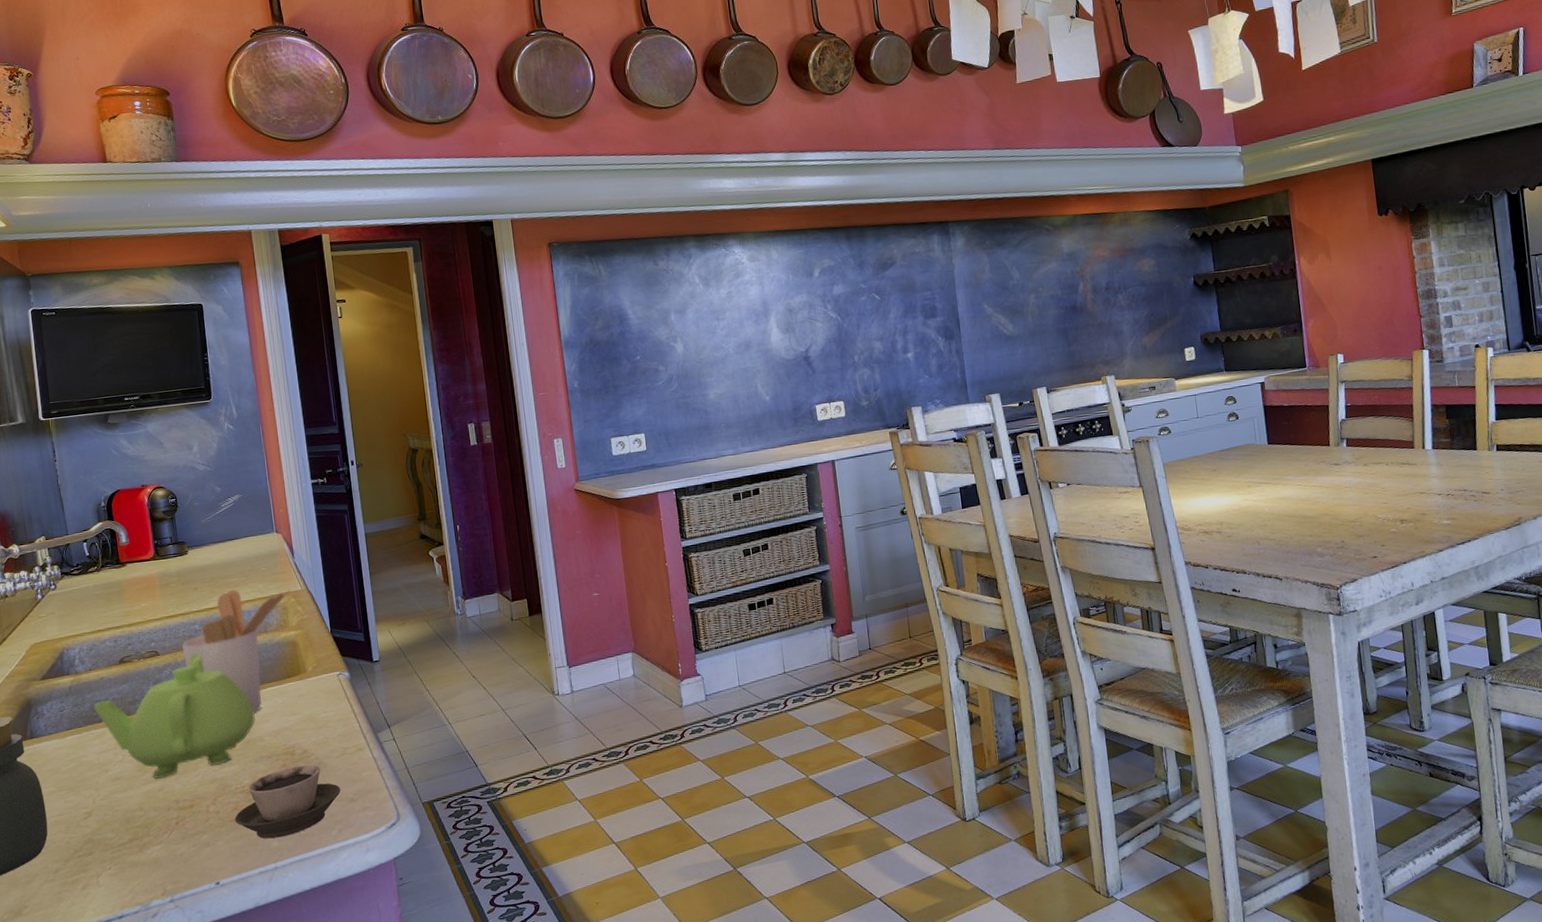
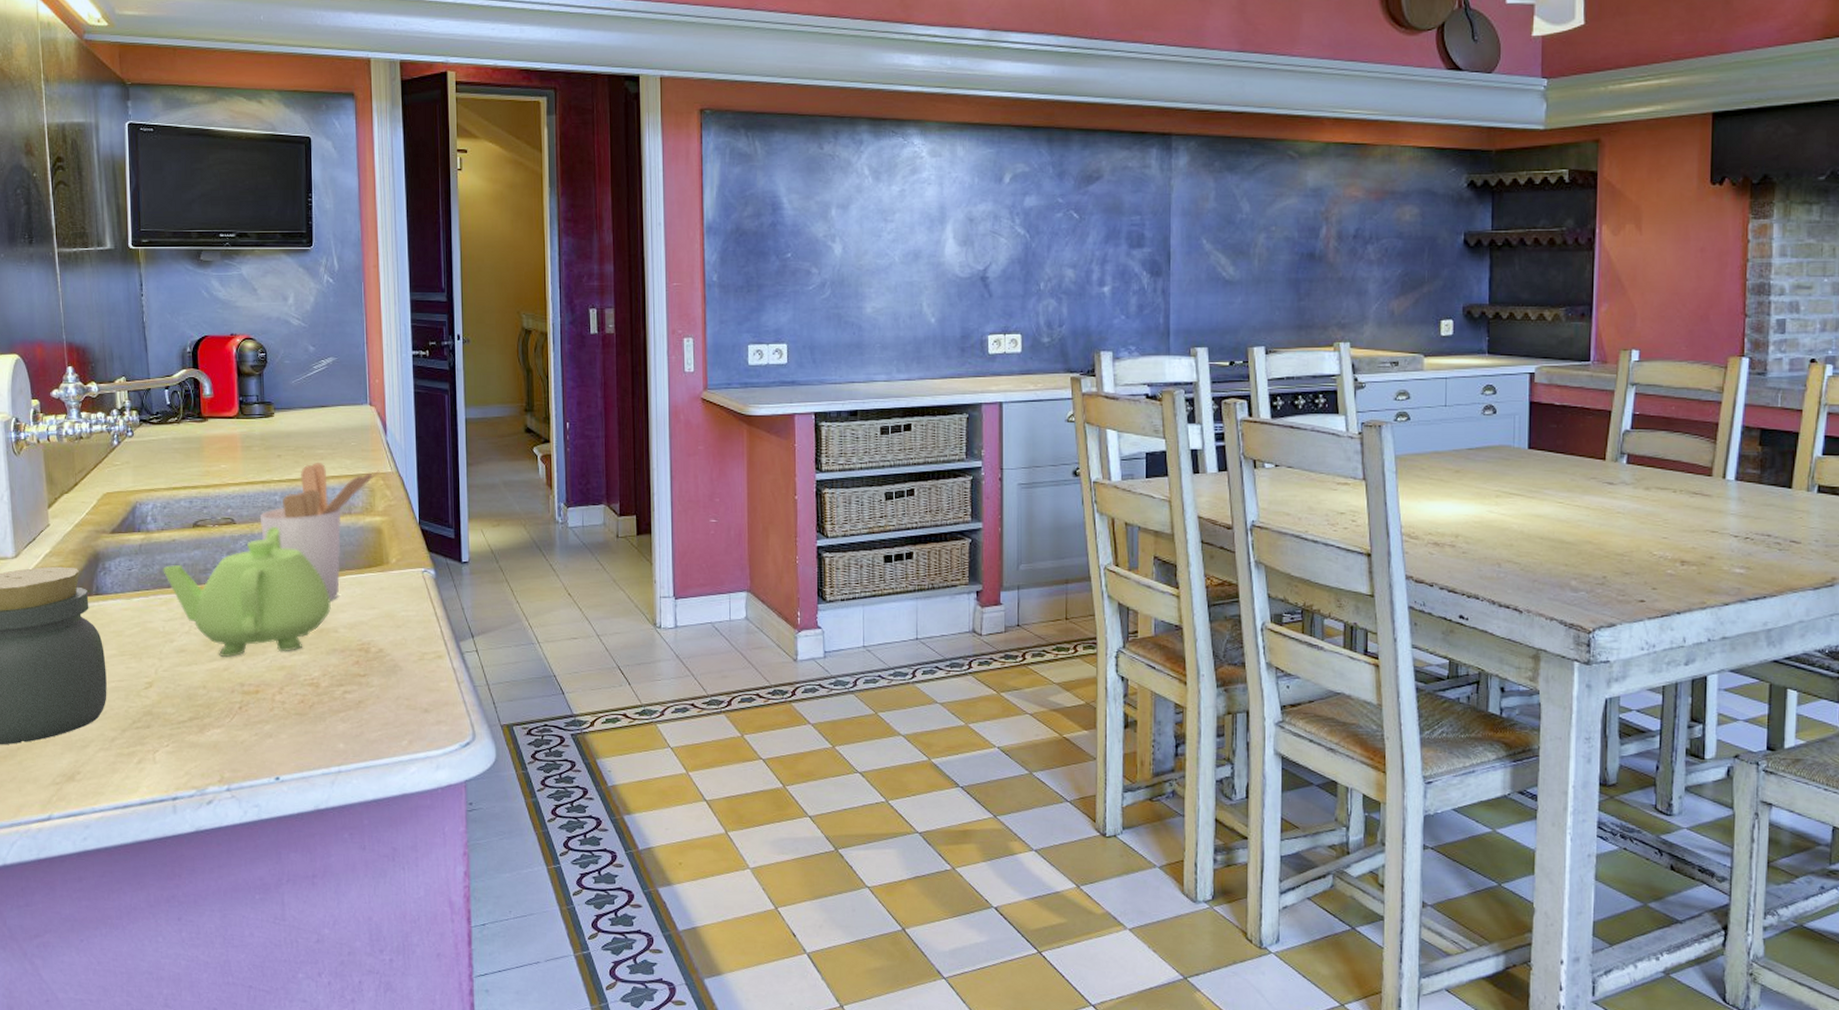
cup: present [234,764,341,839] -> none [300,665,415,740]

